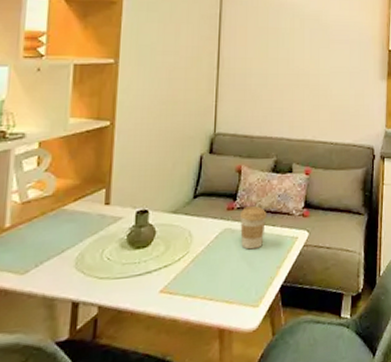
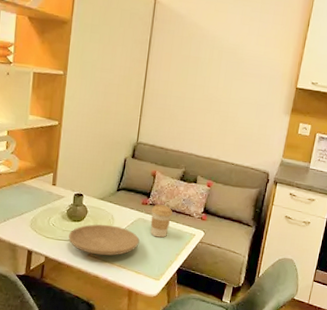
plate: none [131,244,228,289] -> present [68,224,140,256]

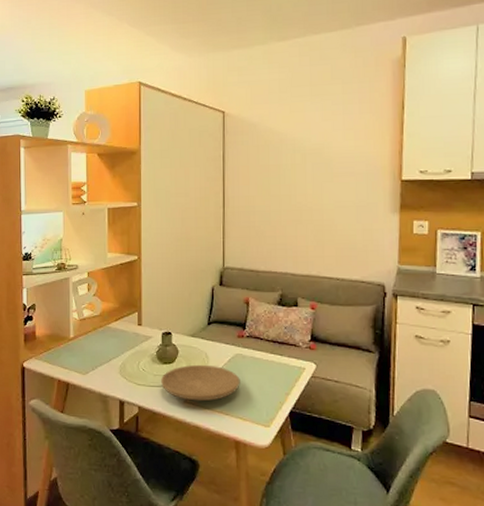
coffee cup: present [150,204,173,238] -> none [250,336,275,375]

